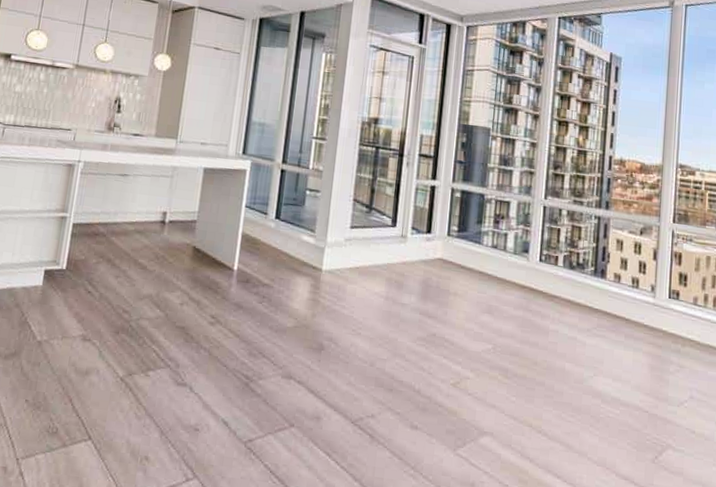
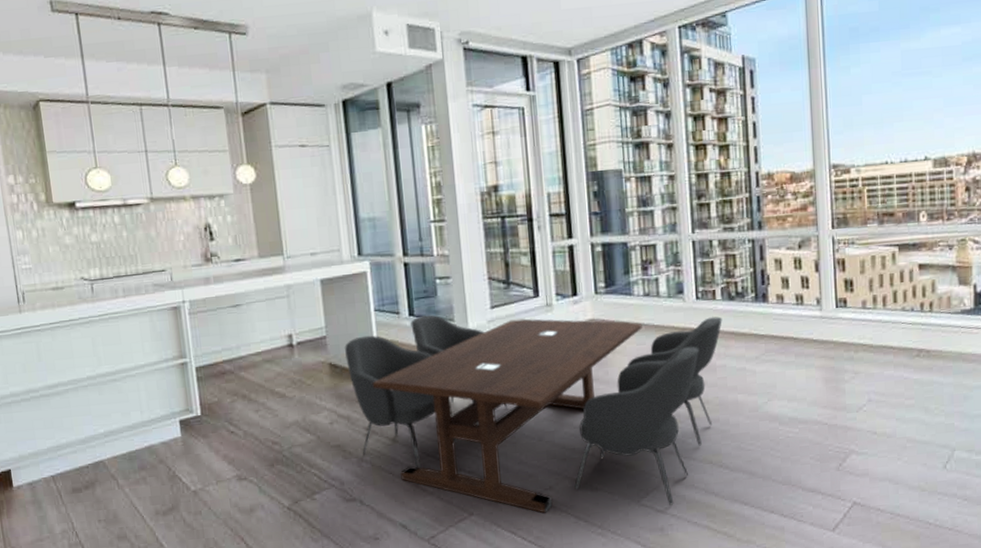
dining table: none [204,220,561,462] -> present [345,315,722,513]

